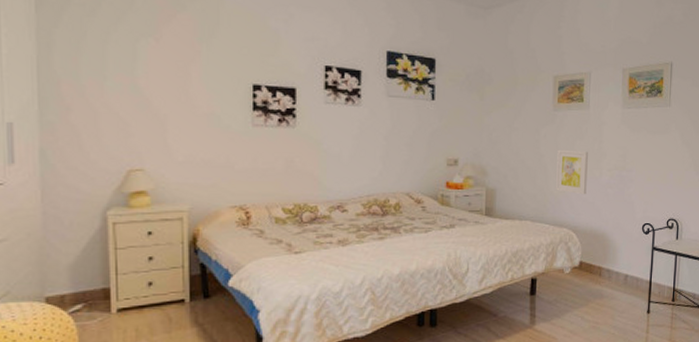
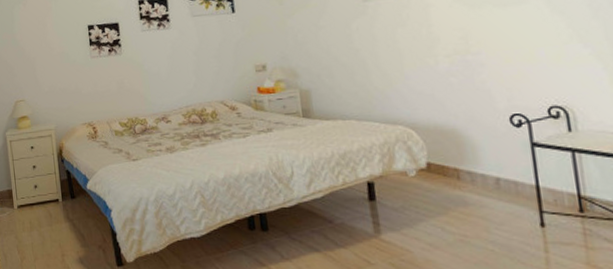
wall art: present [556,149,588,195] -> none [375,38,421,88]

